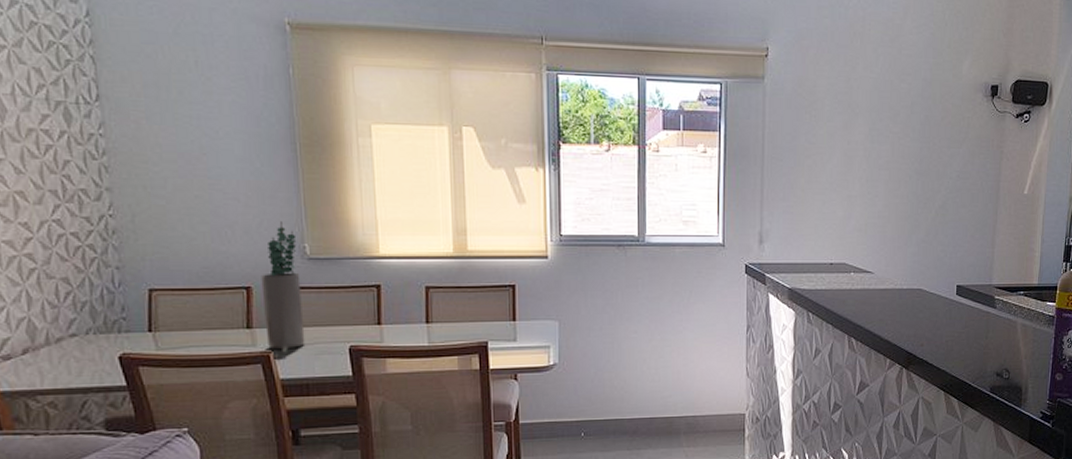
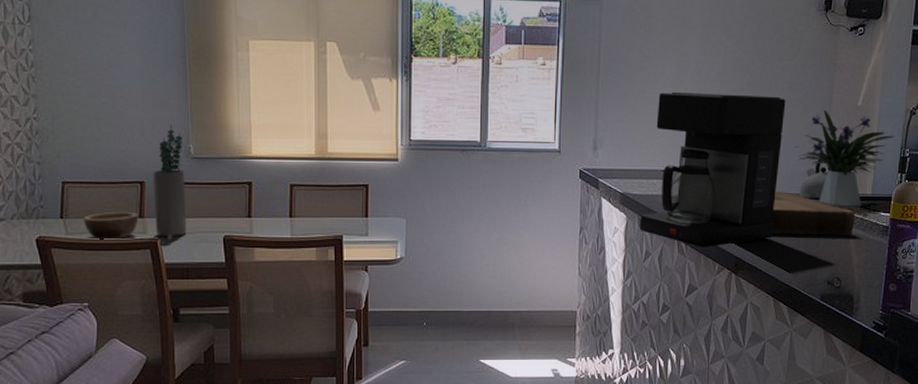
bowl: none [178,321,247,355] -> present [83,211,139,240]
coffee maker: none [808,180,954,343] -> present [639,91,786,247]
cutting board: none [942,283,1023,327] -> present [772,191,856,236]
flower arrangement: none [963,198,1060,297] -> present [794,109,895,207]
kettle: none [967,250,998,289] -> present [798,160,831,198]

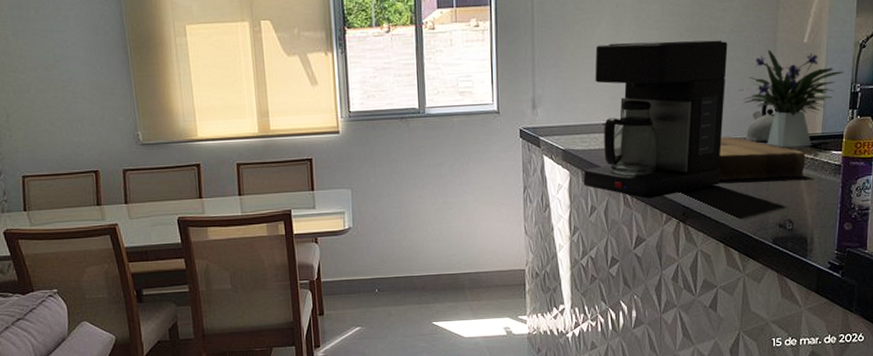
bowl: present [83,211,139,240] -> none [45,200,97,229]
vase: present [153,124,187,238] -> none [105,113,143,223]

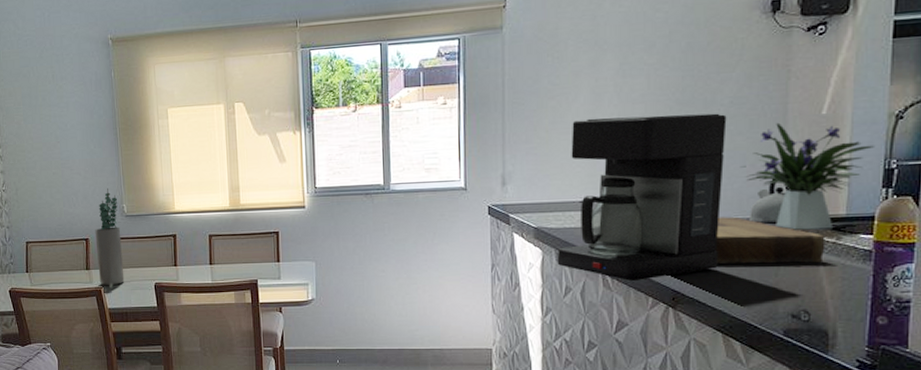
vase: none [105,113,143,223] -> present [95,187,125,286]

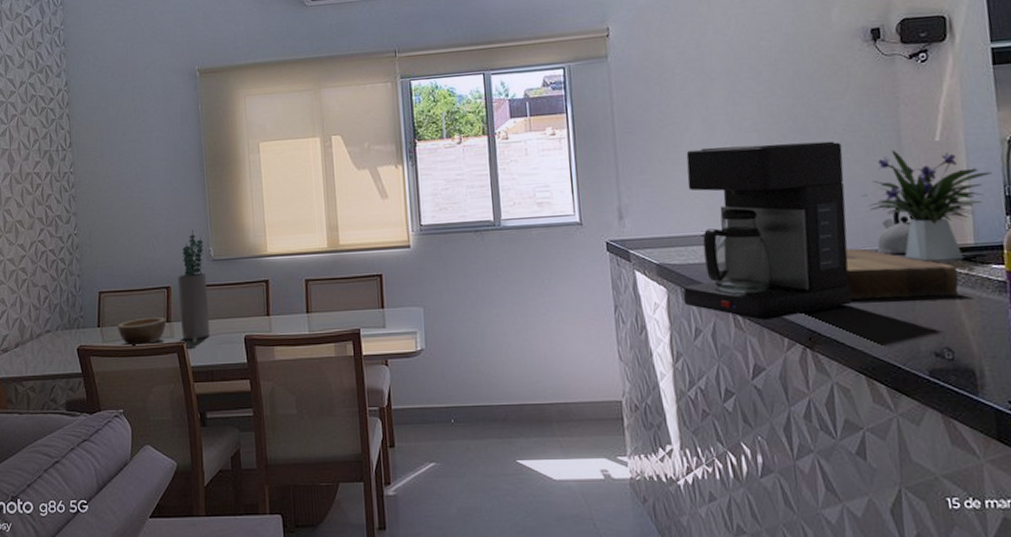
bowl: none [43,265,86,289] -> present [118,317,167,346]

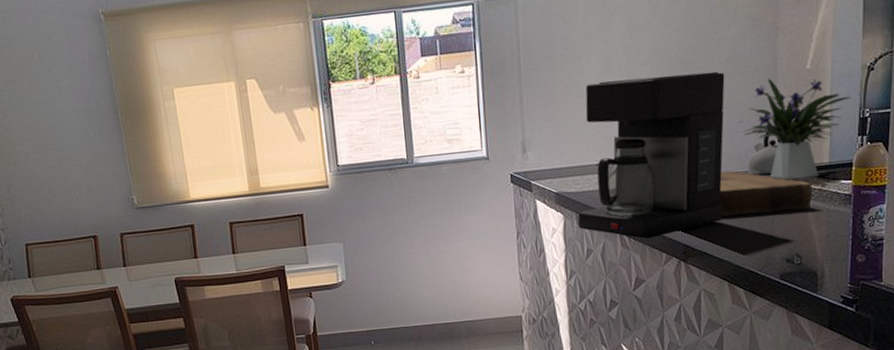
bowl: present [118,317,167,346] -> none [48,265,97,294]
vase: present [177,229,210,341] -> none [103,178,141,286]

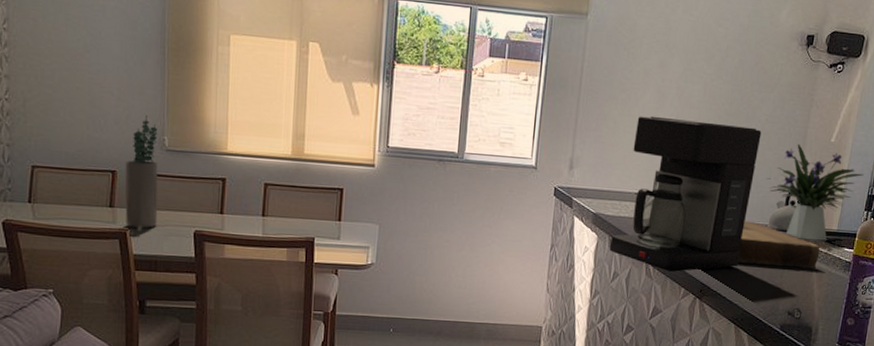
vase: none [103,178,141,286] -> present [125,114,158,229]

